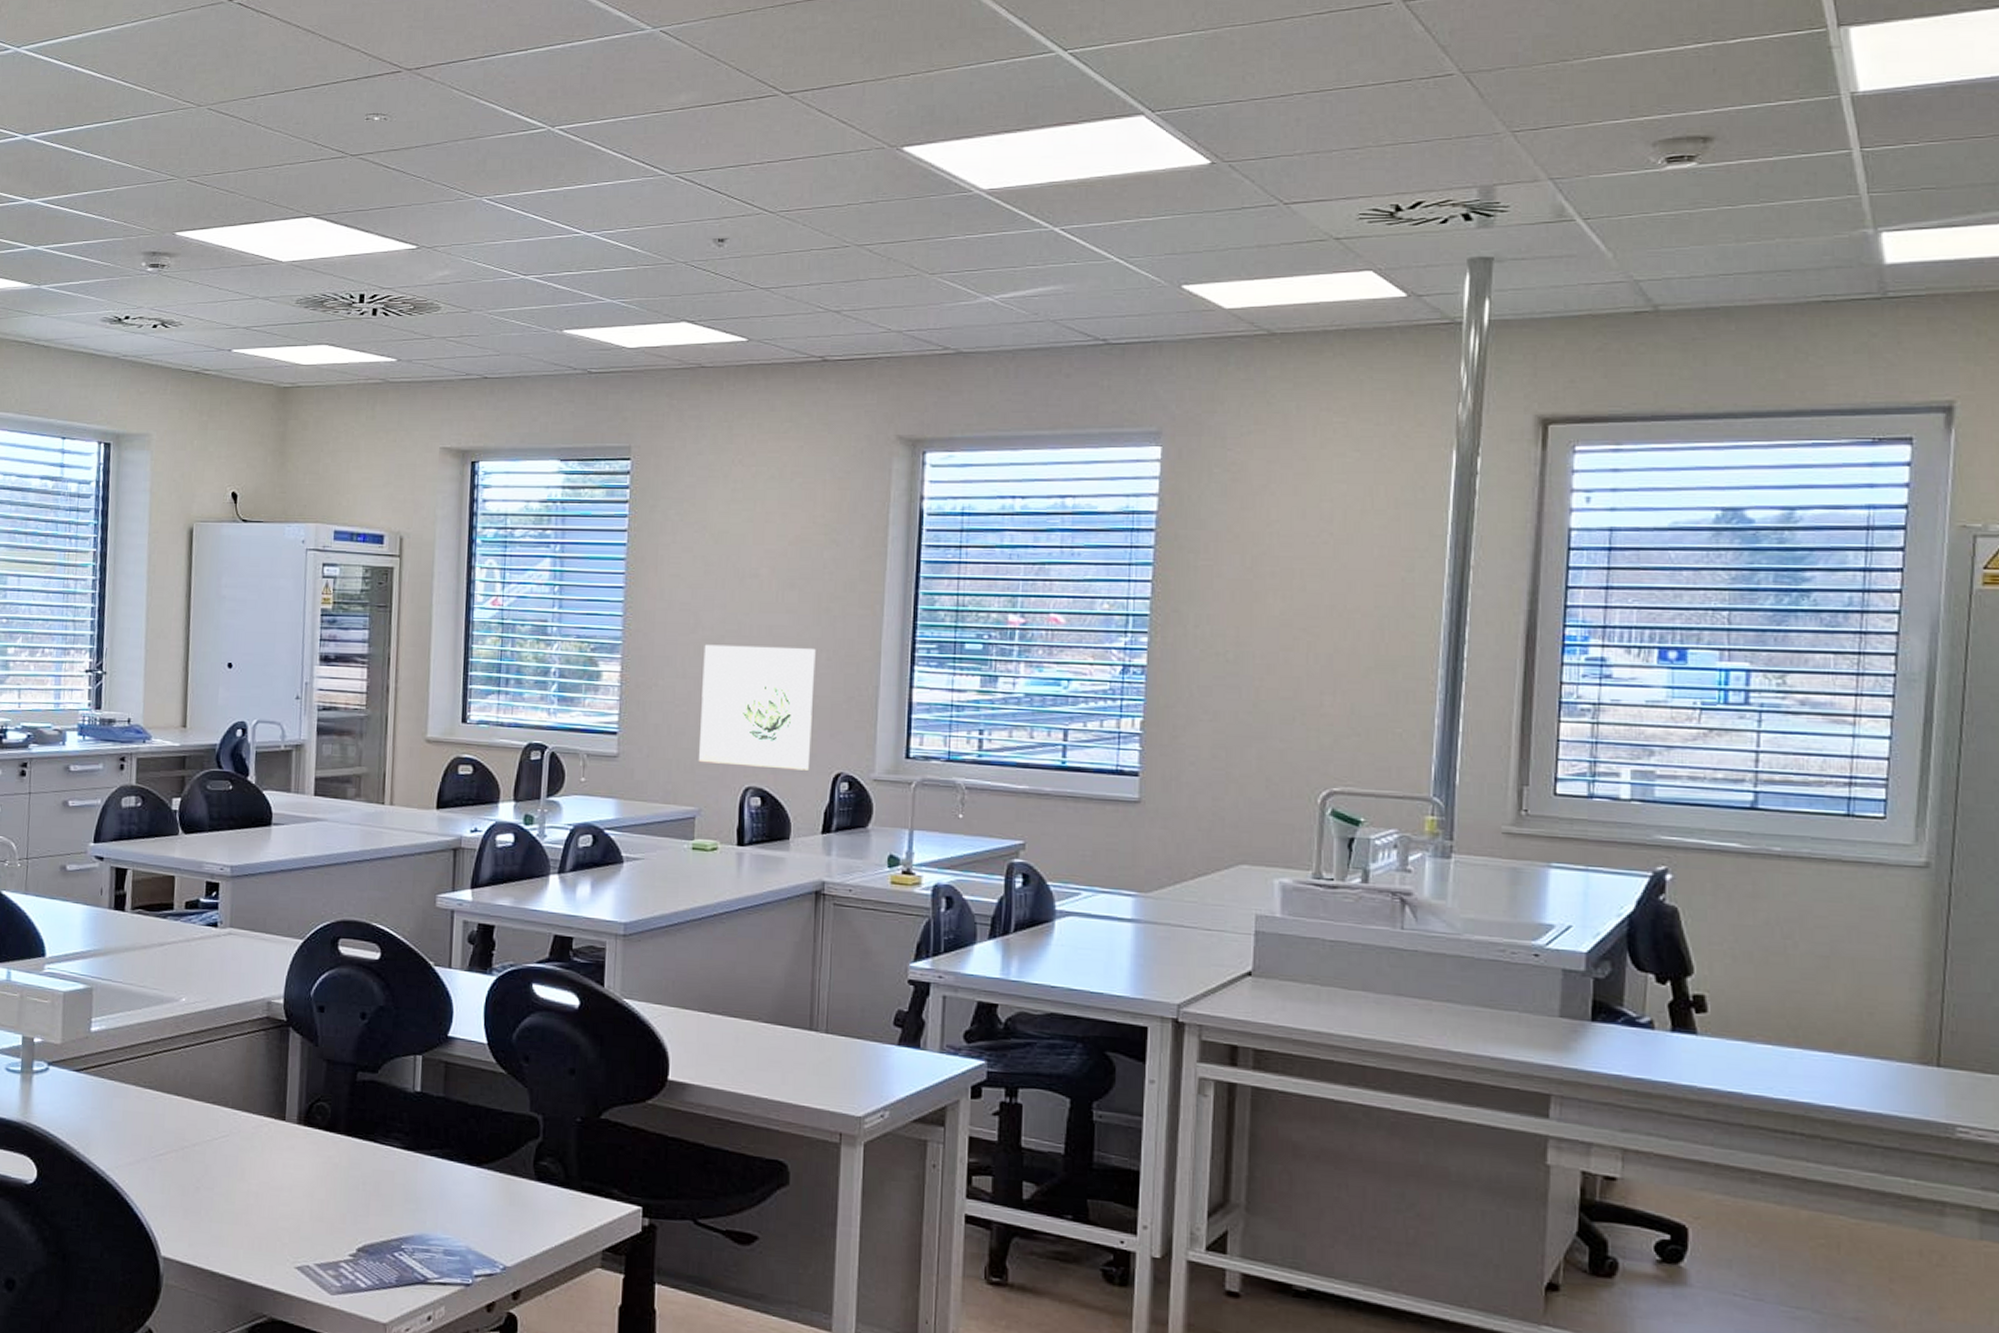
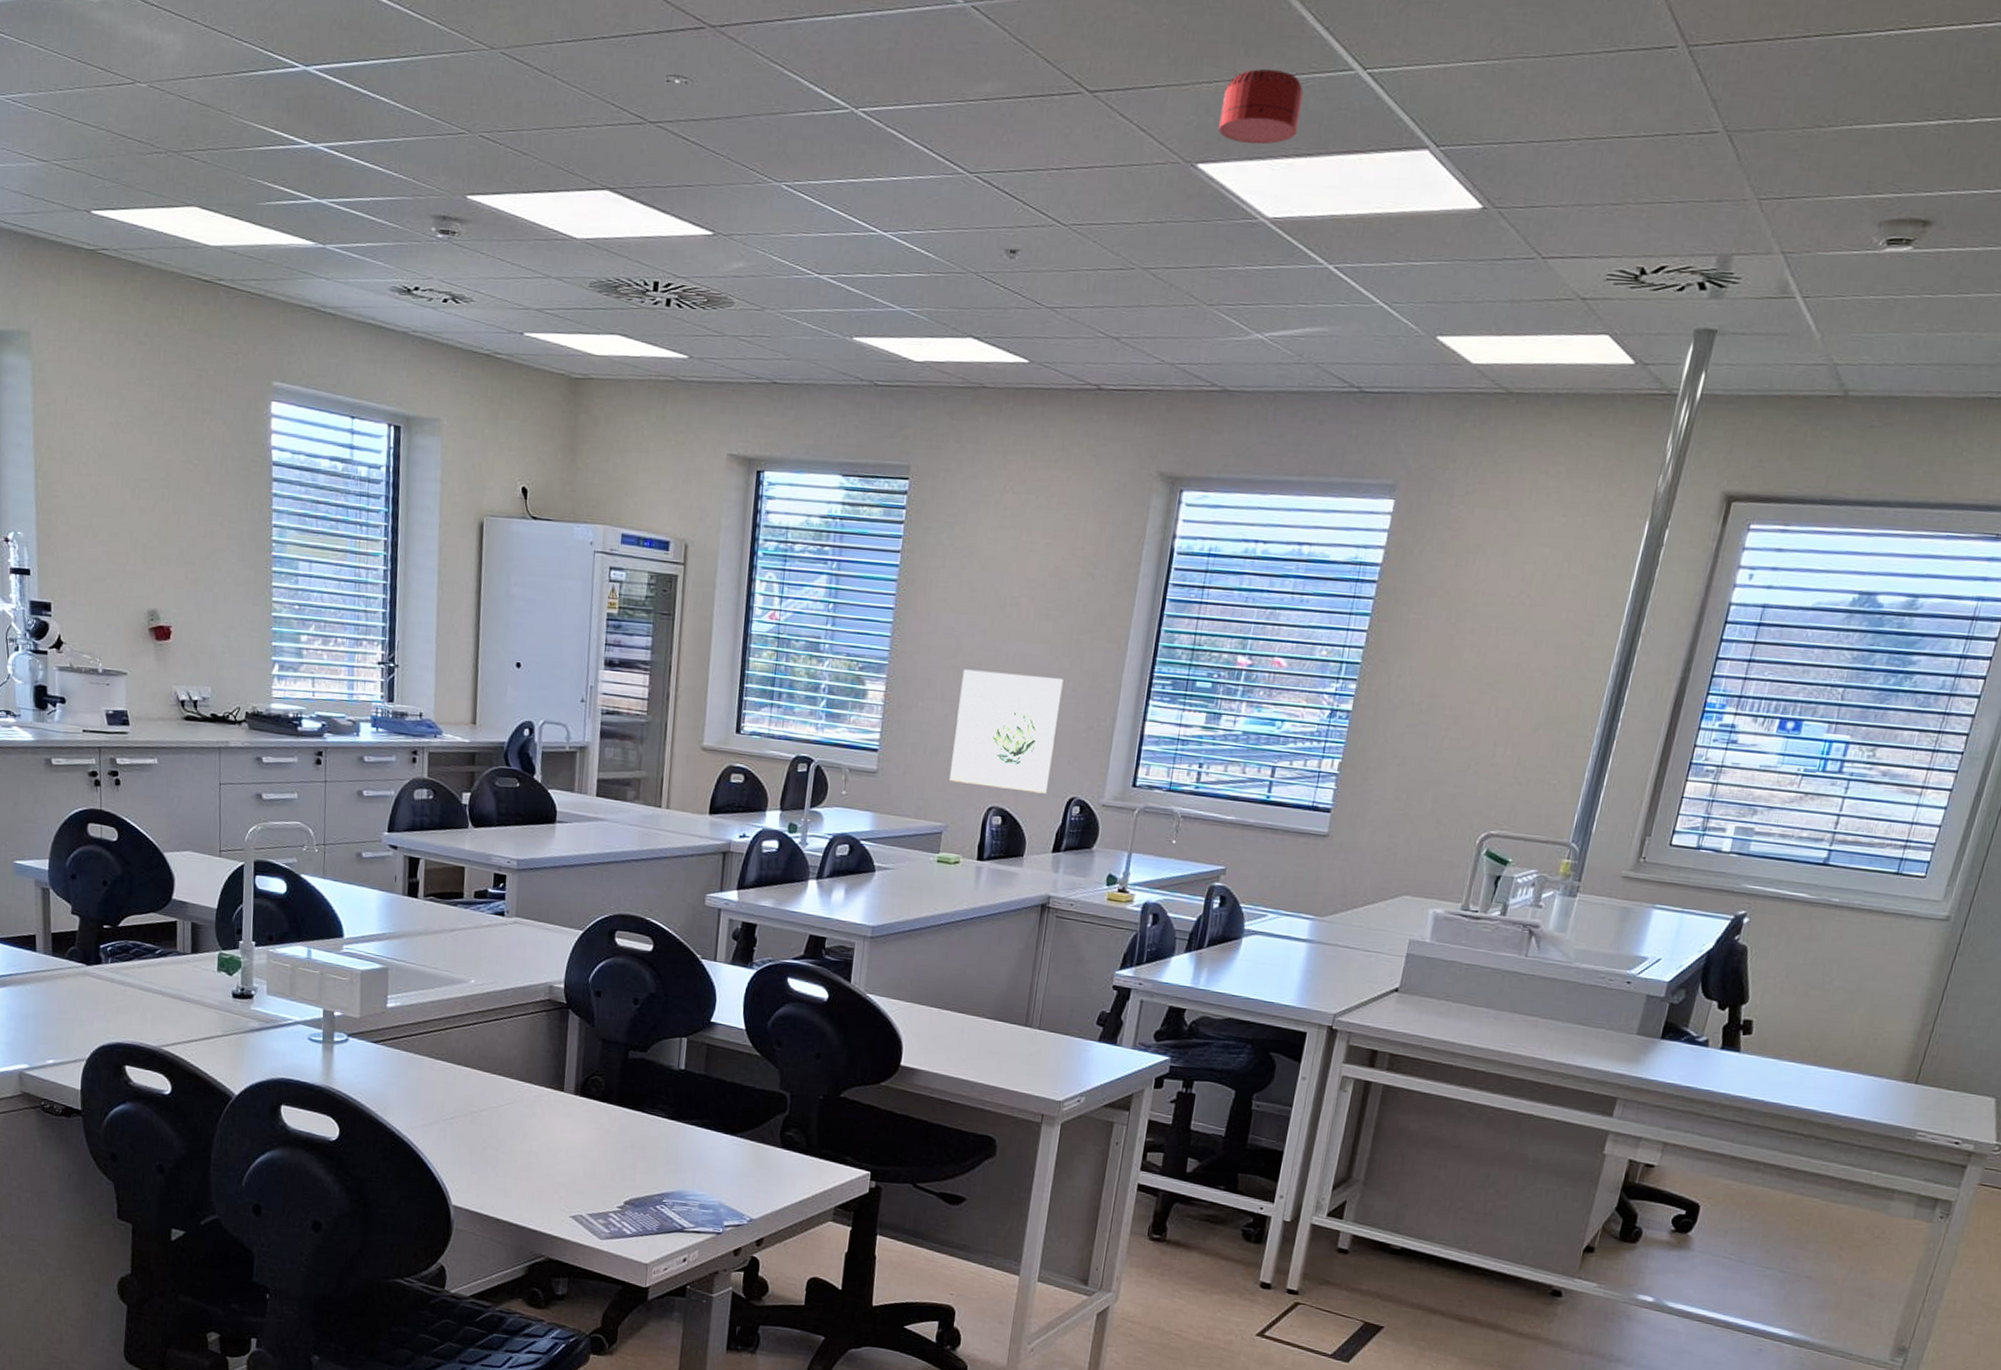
smoke detector: none [921,59,1004,126] -> present [1218,69,1304,145]

